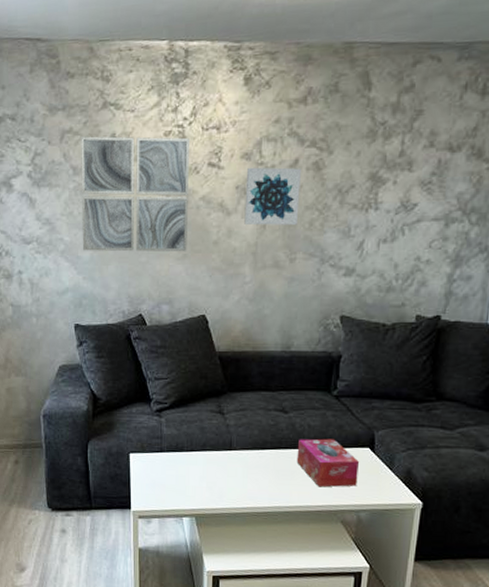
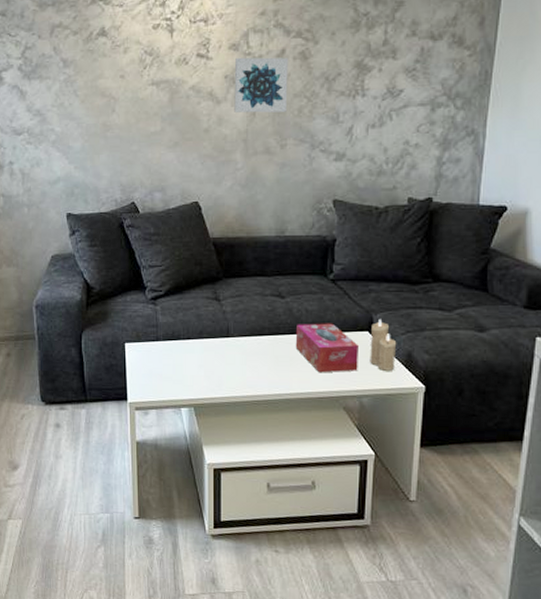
wall art: present [81,136,189,252] -> none [71,30,178,141]
candle: none [369,435,397,487] -> present [370,318,397,371]

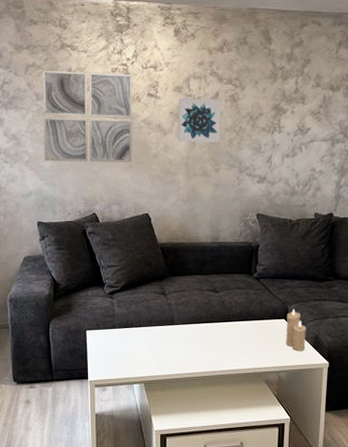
wall art: none [71,30,178,141] -> present [43,70,132,163]
tissue box: present [295,323,360,373] -> none [227,313,278,353]

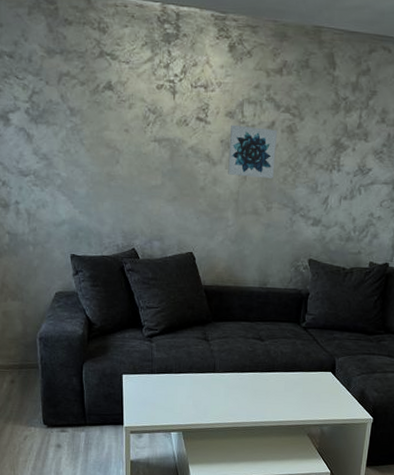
wall art: present [43,70,132,163] -> none [78,81,180,195]
candle: present [286,308,307,351] -> none [331,361,353,405]

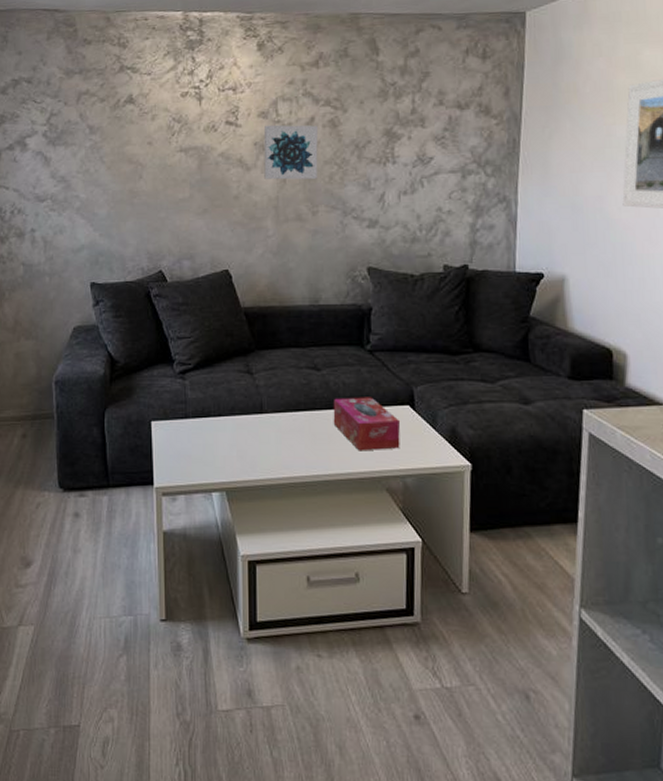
tissue box: none [271,363,324,405] -> present [333,397,401,451]

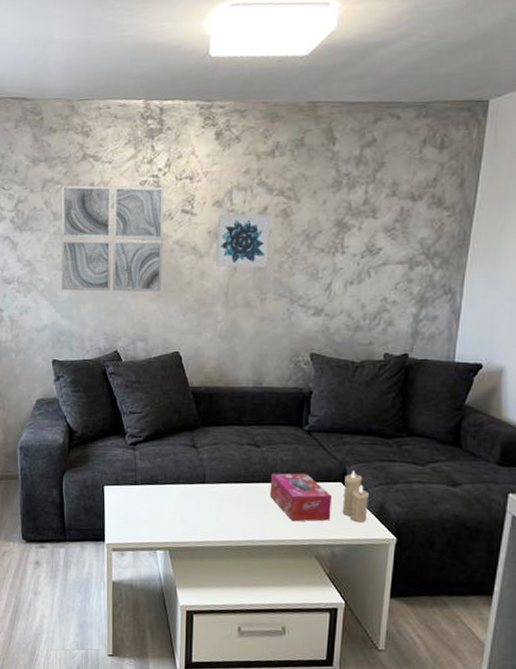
wall art: none [98,97,207,208] -> present [61,185,164,292]
candle: none [411,391,440,448] -> present [342,470,370,522]

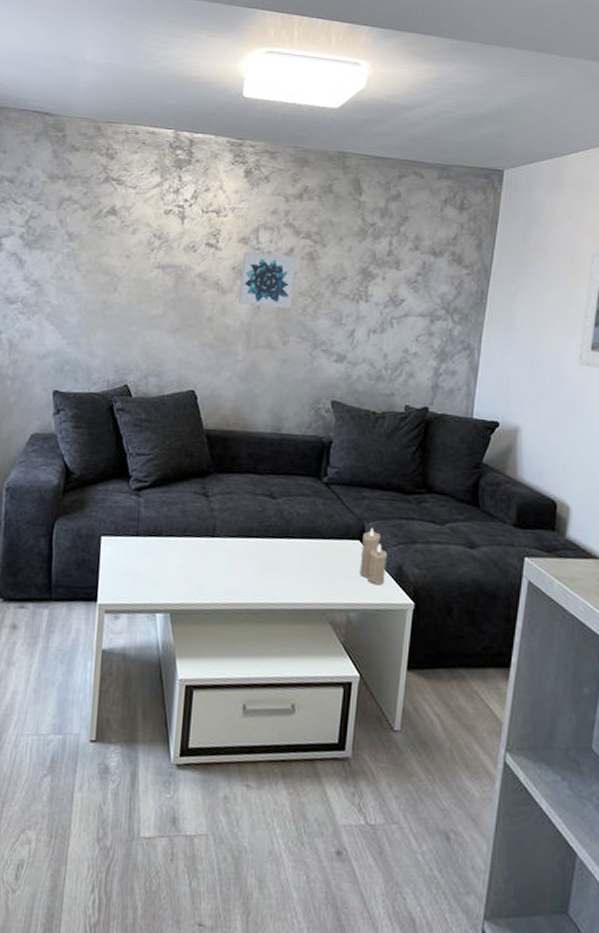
wall art: present [61,185,164,292] -> none [70,206,189,326]
tissue box: present [269,472,333,522] -> none [284,527,350,583]

